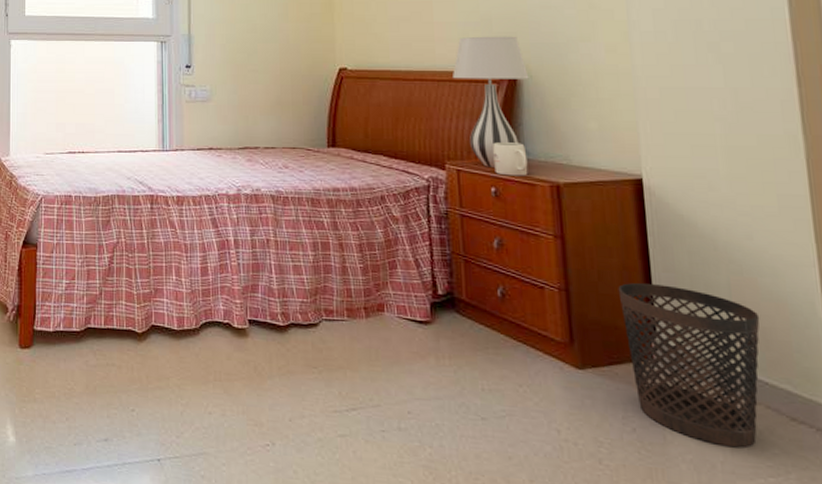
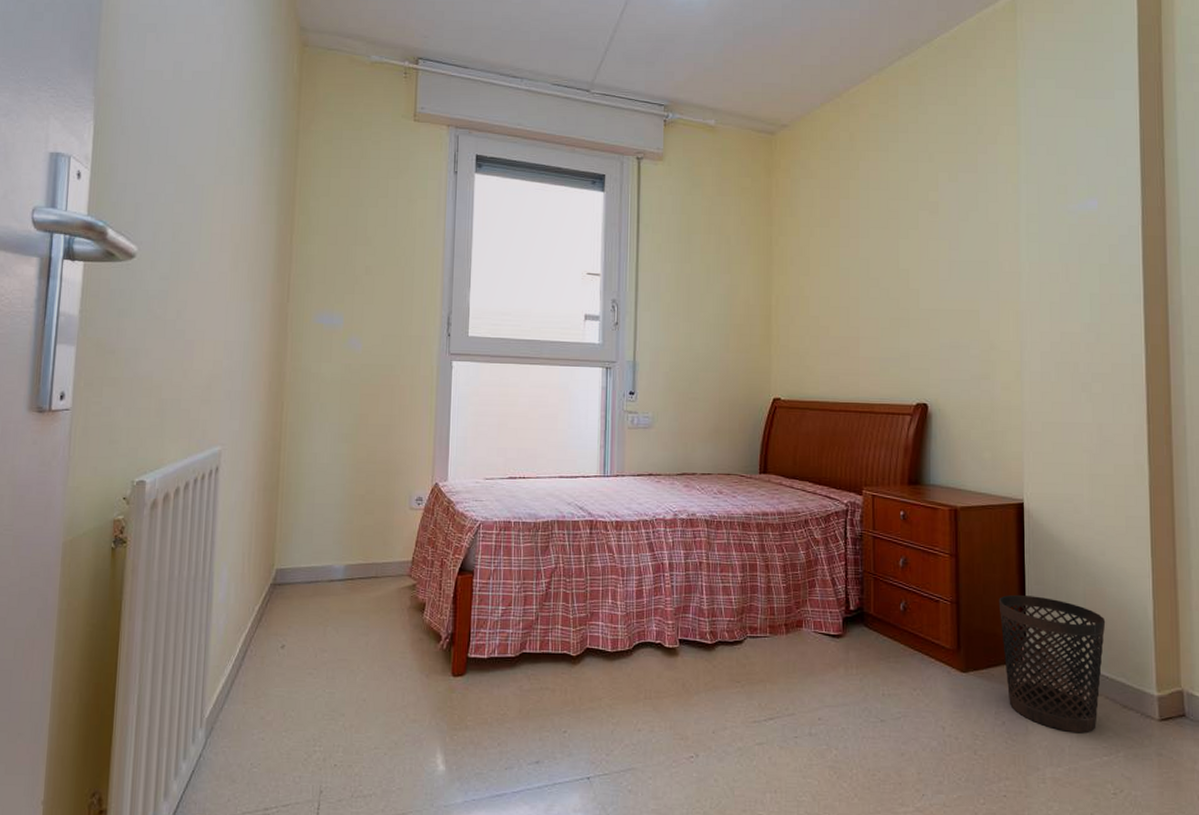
table lamp: present [453,36,529,167] -> none [873,371,938,493]
mug: present [492,142,528,176] -> none [903,470,932,501]

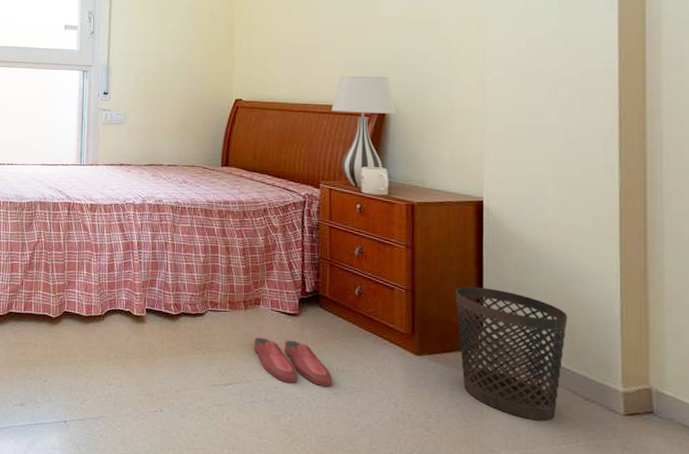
slippers: none [796,664,879,715] -> present [254,337,333,387]
table lamp: none [873,371,938,493] -> present [332,75,396,188]
mug: none [903,470,932,501] -> present [360,166,389,196]

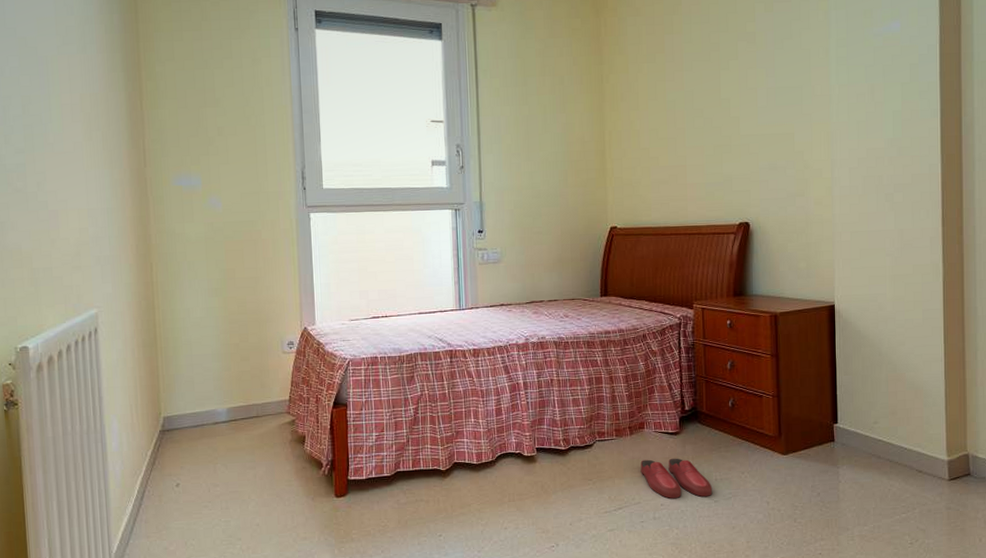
table lamp: present [332,75,396,188] -> none [701,193,758,304]
mug: present [360,166,389,196] -> none [728,282,755,310]
trash bin: present [455,286,568,421] -> none [813,385,905,497]

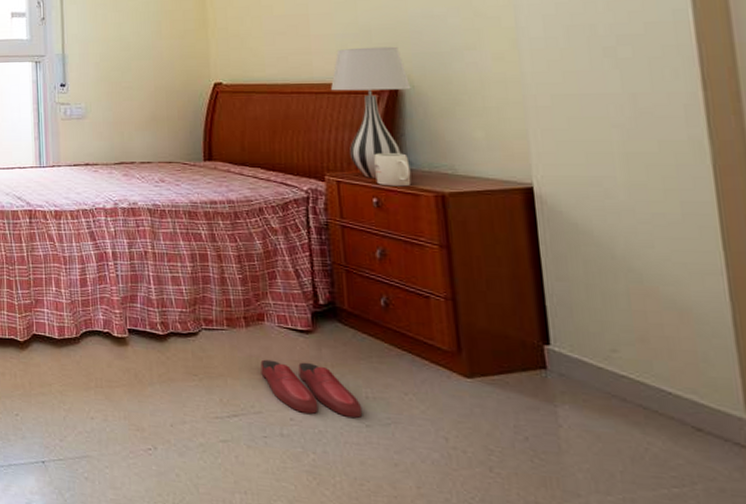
table lamp: none [701,193,758,304] -> present [331,46,411,178]
mug: none [728,282,755,310] -> present [373,153,412,187]

